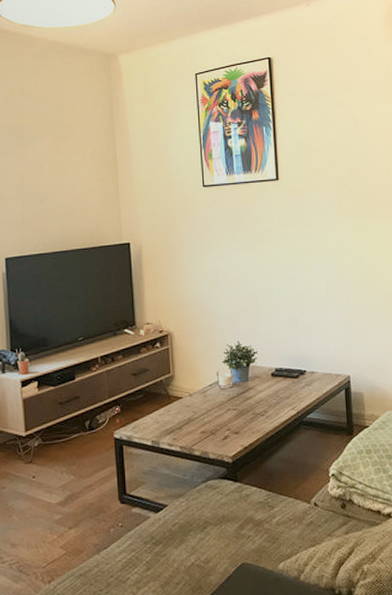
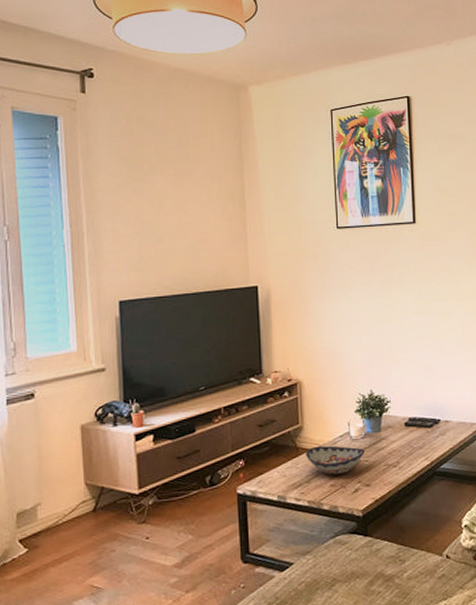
decorative bowl: none [177,394,234,423] -> present [306,445,366,475]

